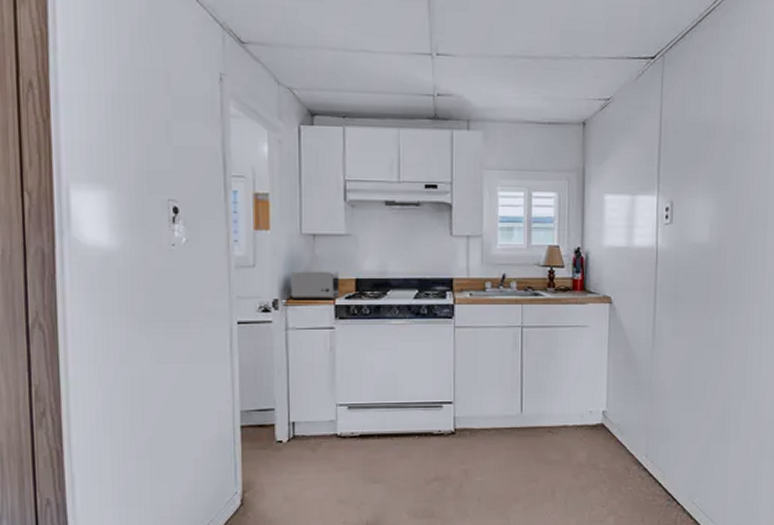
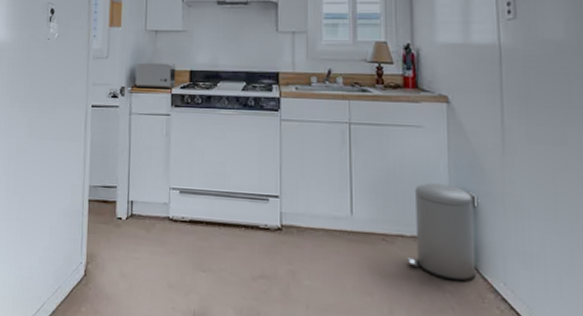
pedal bin: none [568,377,630,460] -> present [406,183,478,283]

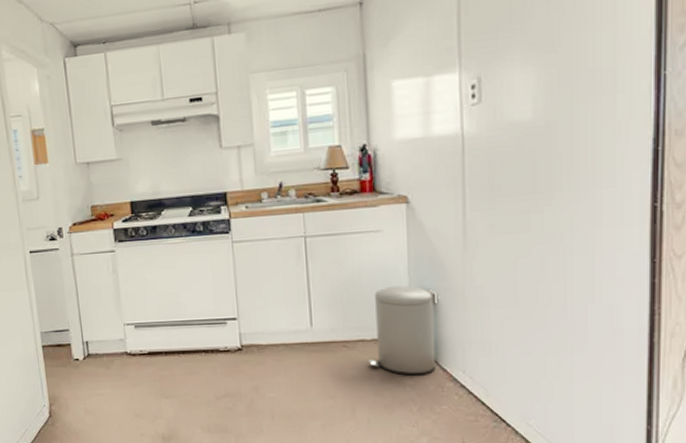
toaster: present [135,62,176,90] -> none [71,196,117,229]

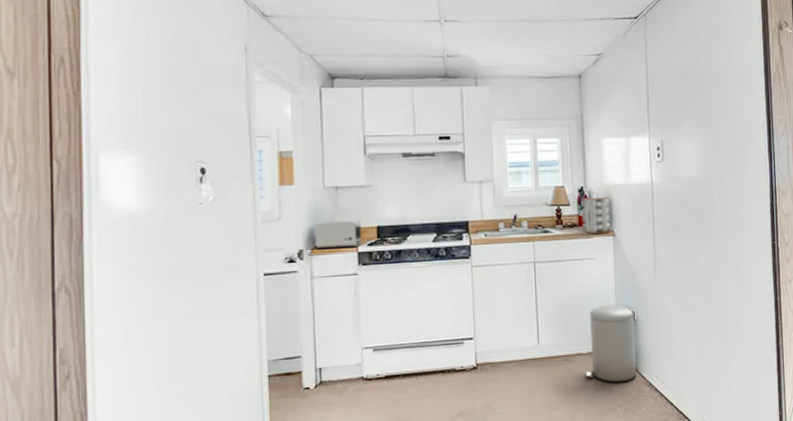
toaster: none [71,196,117,229] -> present [315,220,362,251]
spice rack: none [362,149,403,203] -> present [580,191,611,235]

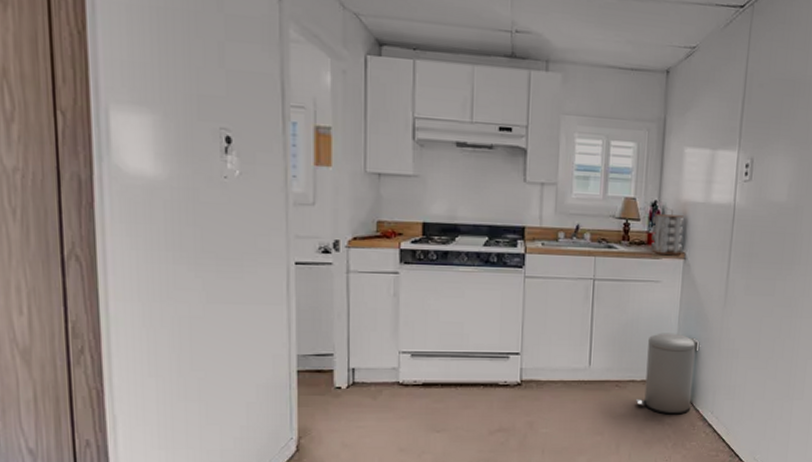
toaster: present [315,220,362,251] -> none [353,211,406,244]

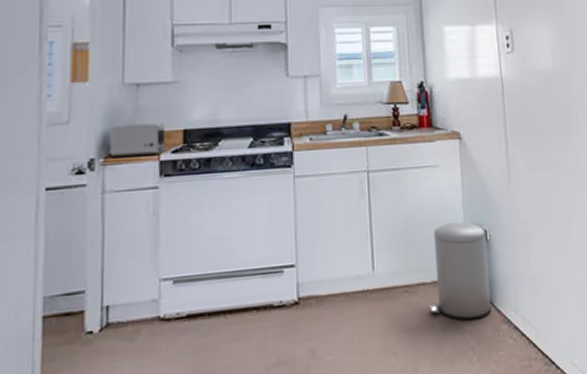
toaster: none [353,211,406,244] -> present [110,122,165,160]
spice rack: present [650,207,685,256] -> none [420,87,456,138]

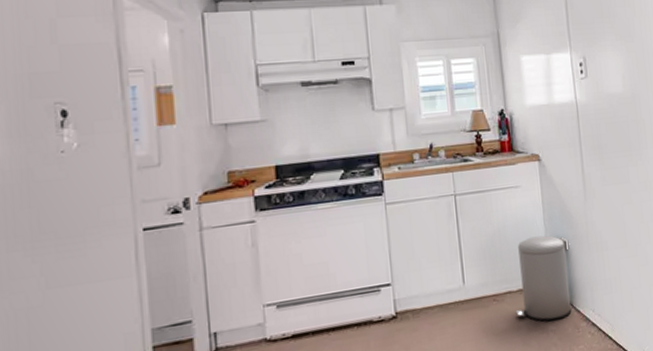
toaster: present [110,122,165,160] -> none [202,160,259,198]

